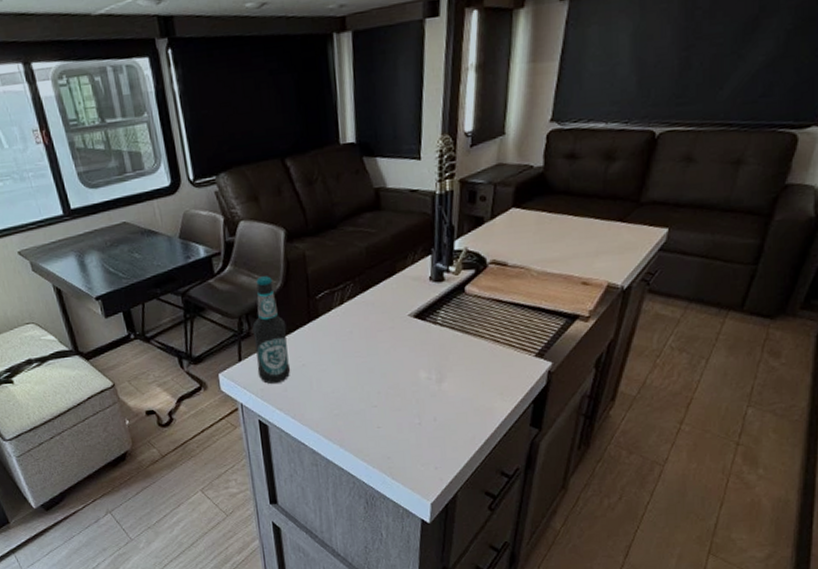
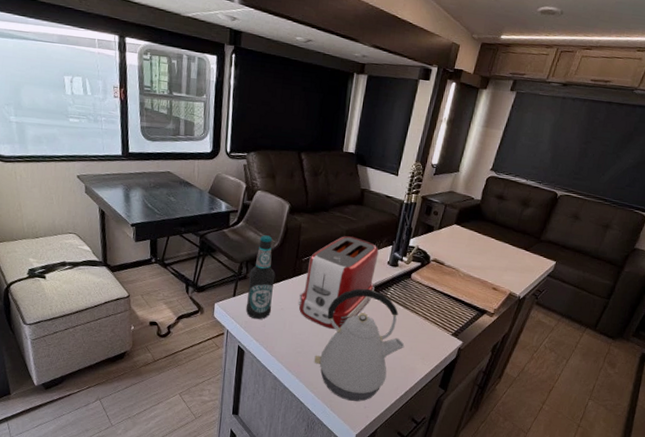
toaster: none [322,254,419,378] -> present [299,236,379,329]
kettle: none [357,317,473,464] -> present [314,288,405,402]

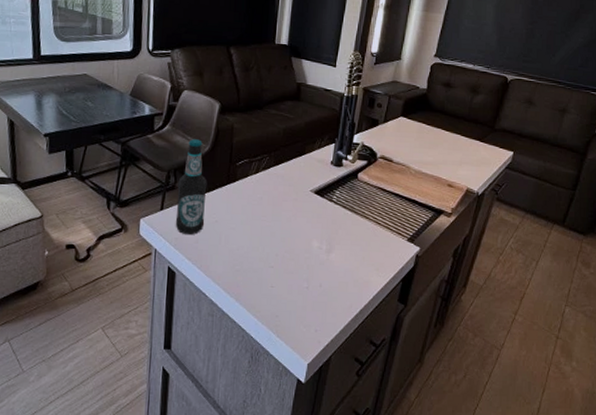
toaster: present [299,236,379,329] -> none [235,135,320,241]
kettle: present [314,288,405,402] -> none [255,193,356,324]

